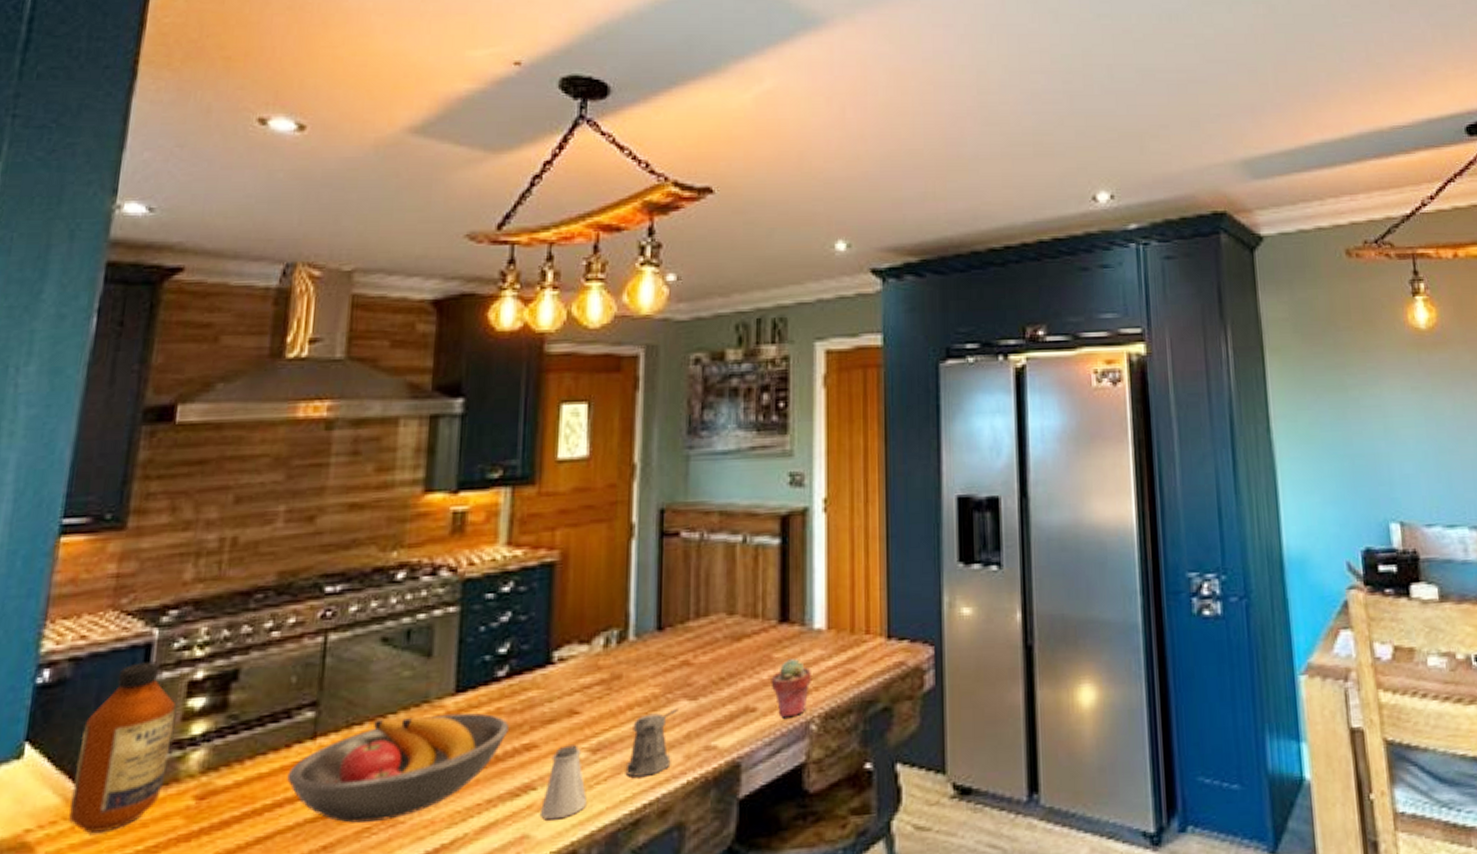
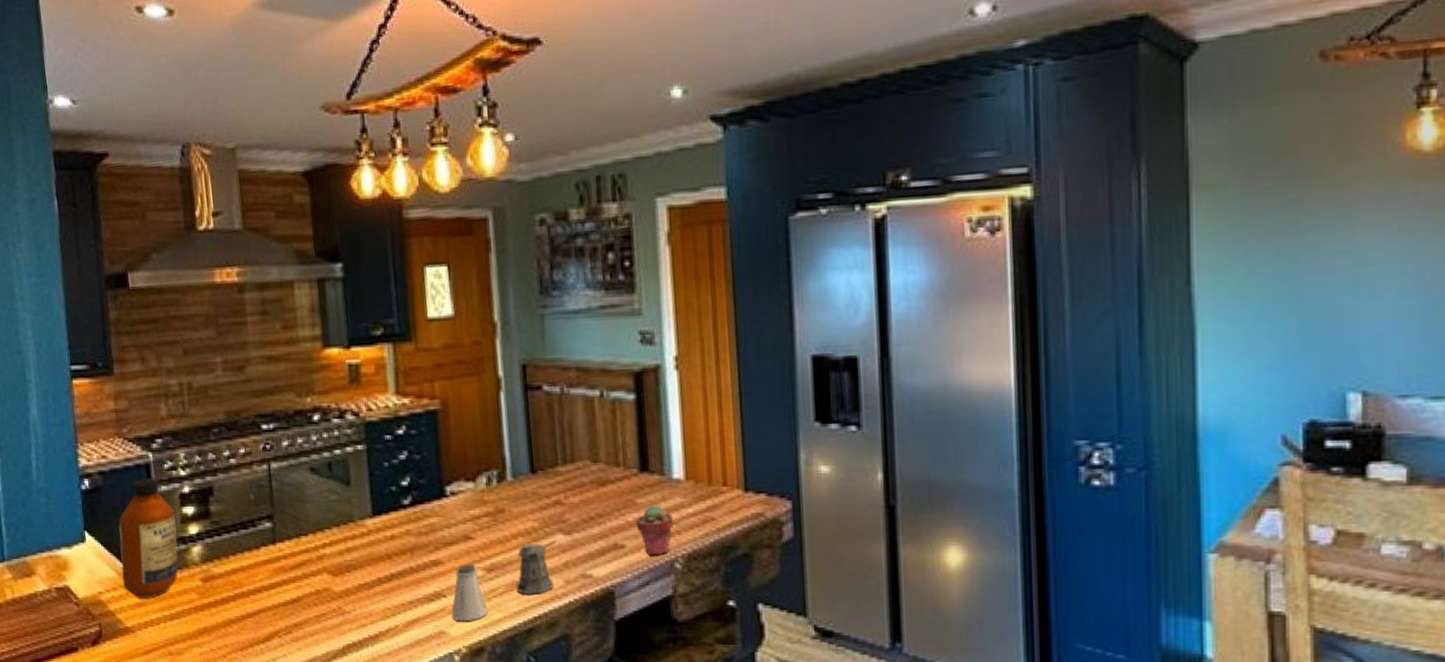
fruit bowl: present [287,712,508,823] -> none [260,532,418,609]

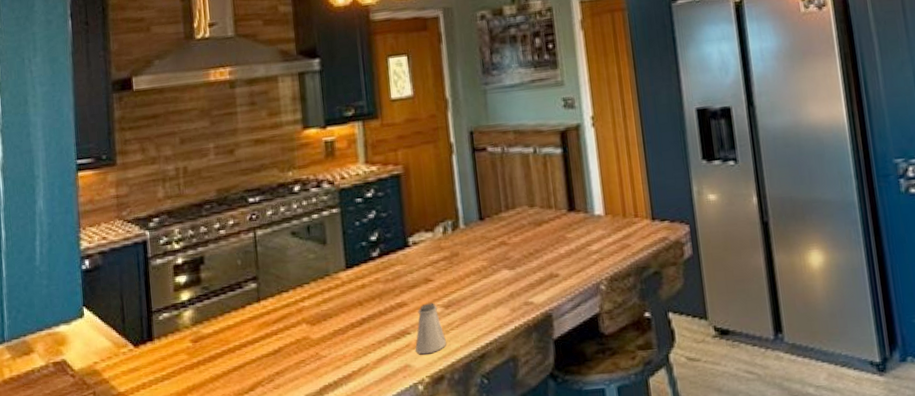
bottle: present [118,478,179,598] -> none [116,253,171,364]
pepper shaker: present [516,541,556,594] -> none [470,276,502,325]
potted succulent: present [635,505,673,556] -> none [567,238,597,281]

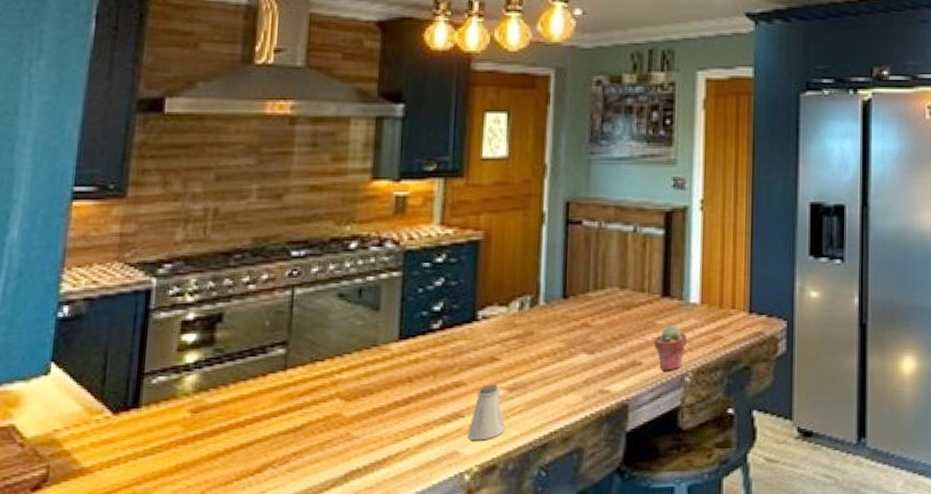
potted succulent: none [567,238,597,281] -> present [654,326,687,371]

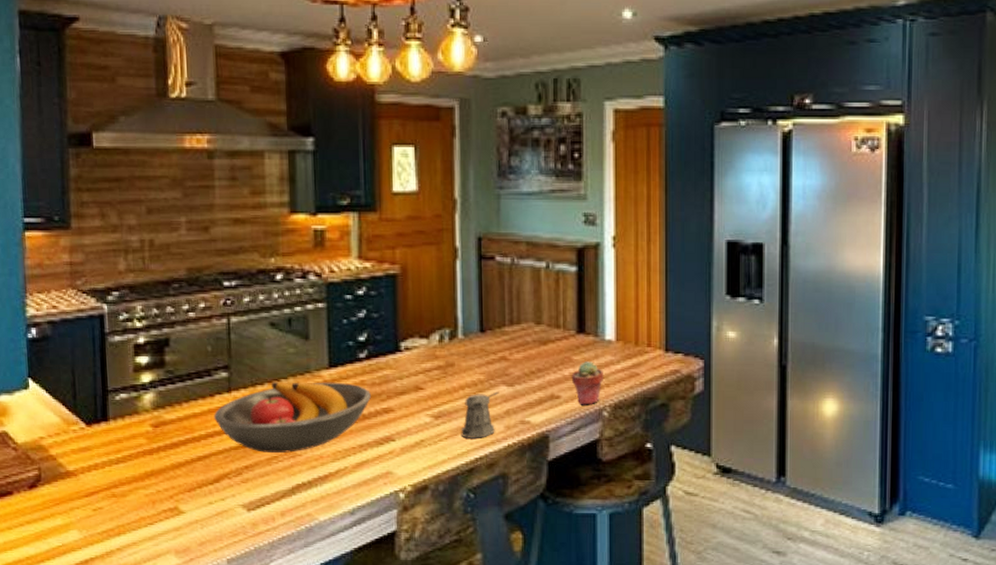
fruit bowl: none [264,355,442,436] -> present [214,381,371,453]
saltshaker: present [466,384,504,441] -> none [398,411,433,463]
pepper shaker: none [535,360,579,411] -> present [460,391,499,438]

